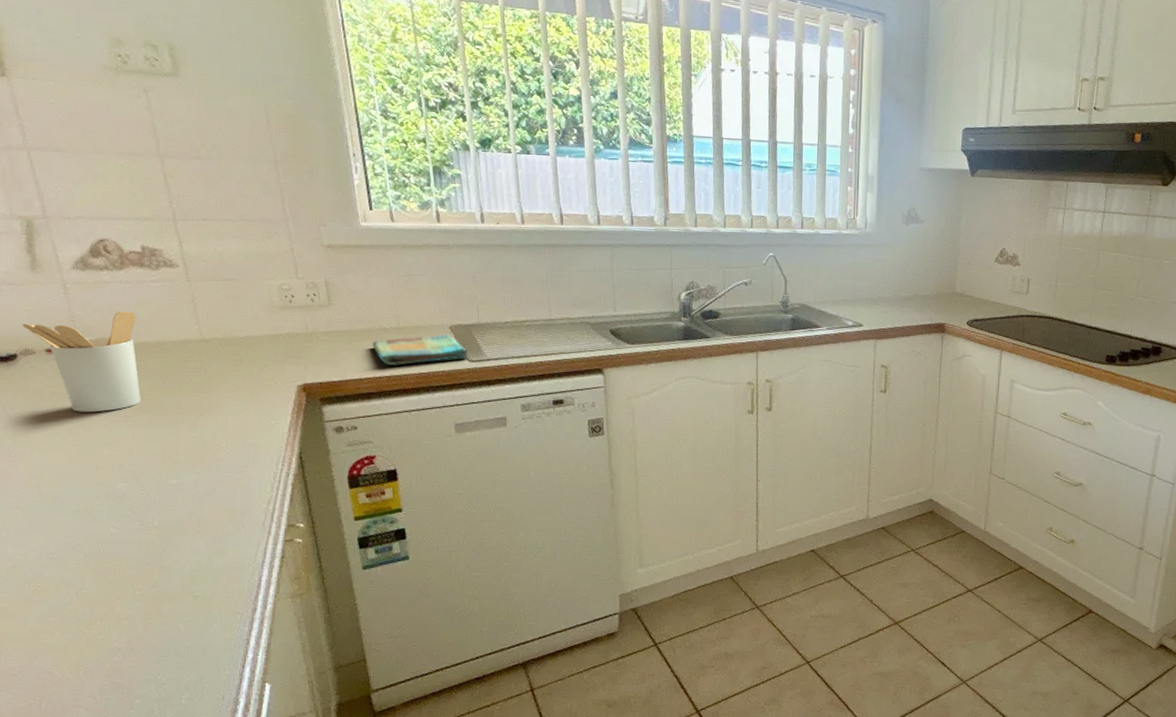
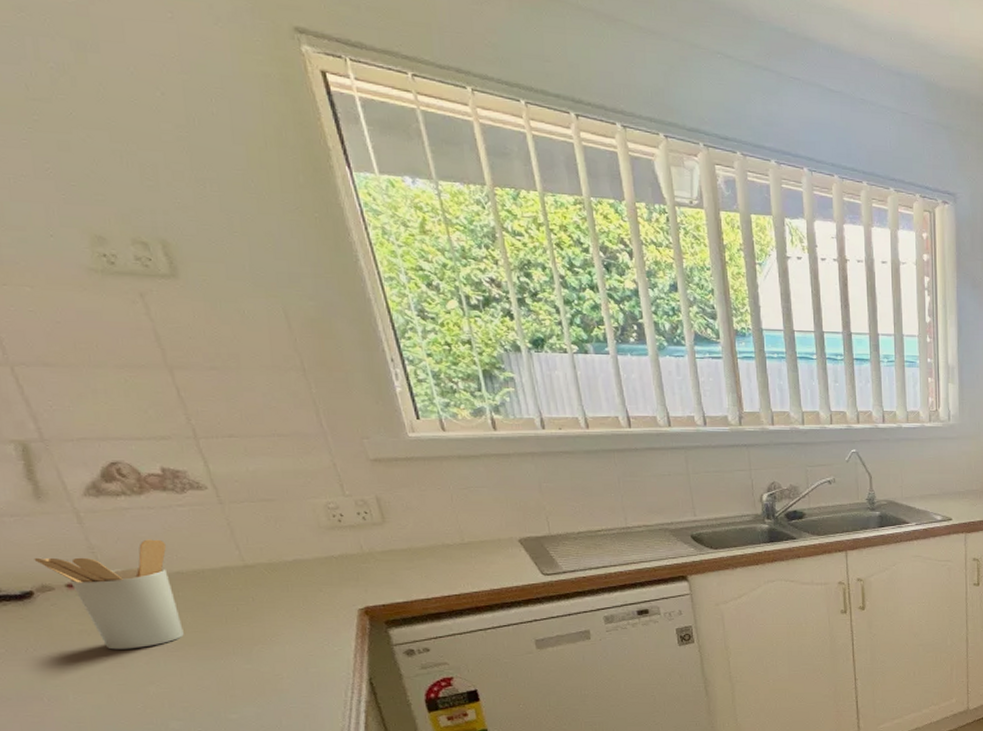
dish towel: present [372,333,469,366] -> none [436,547,543,583]

